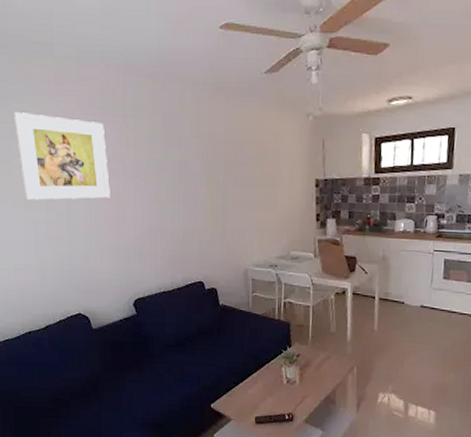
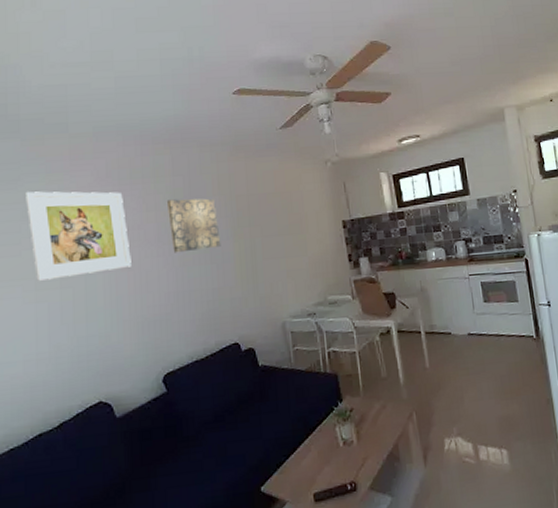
wall art: none [145,136,195,191] -> present [166,198,221,253]

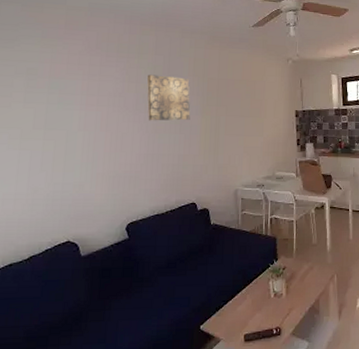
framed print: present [26,191,131,281] -> none [20,52,110,131]

